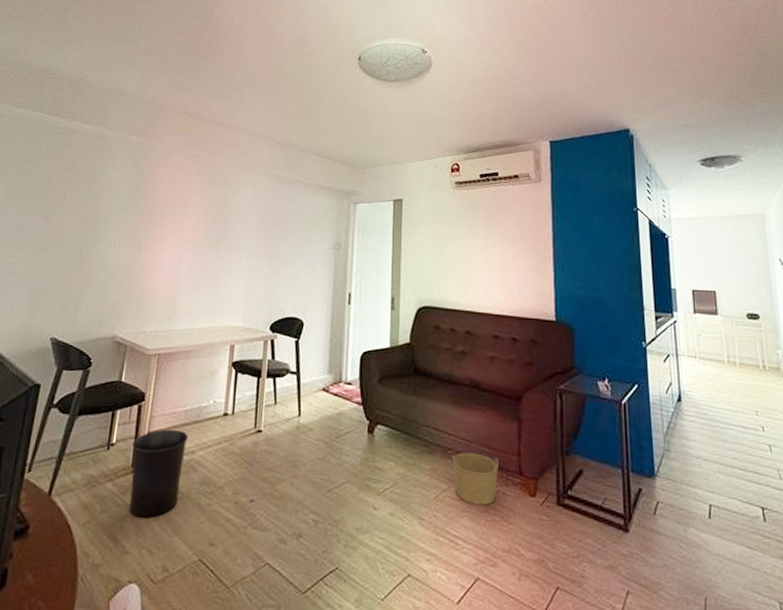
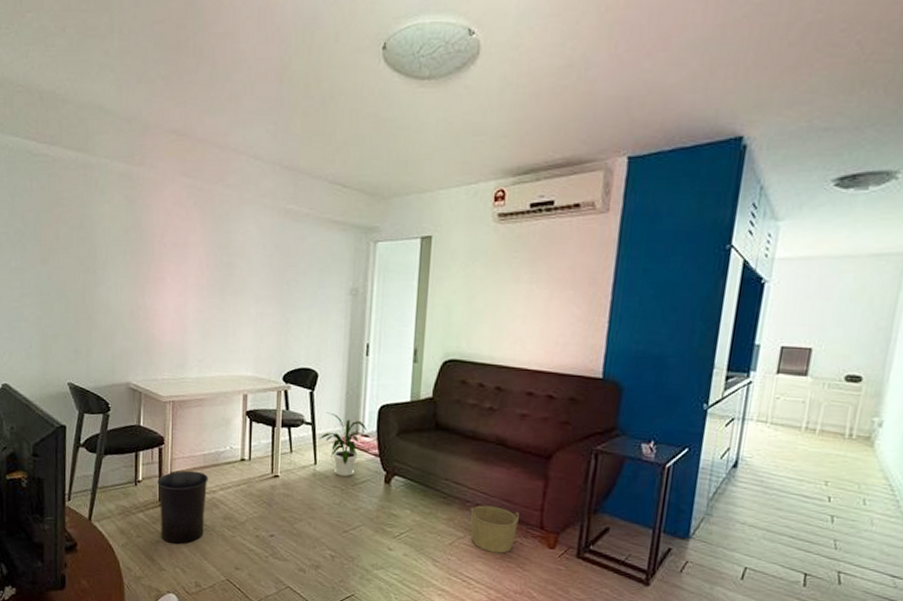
house plant: none [304,360,351,428] -> present [319,412,368,477]

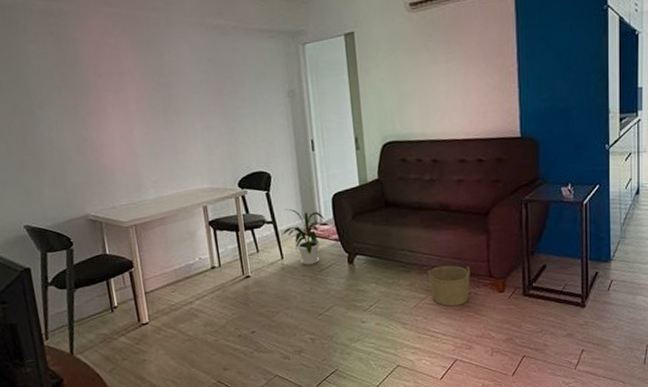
waste bin: present [157,470,208,544] -> none [133,286,188,360]

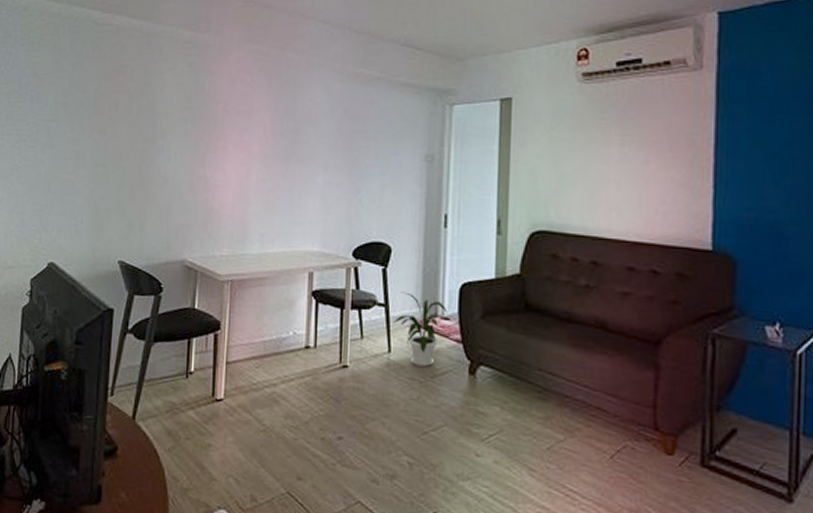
basket: present [427,265,470,307] -> none [570,401,628,461]

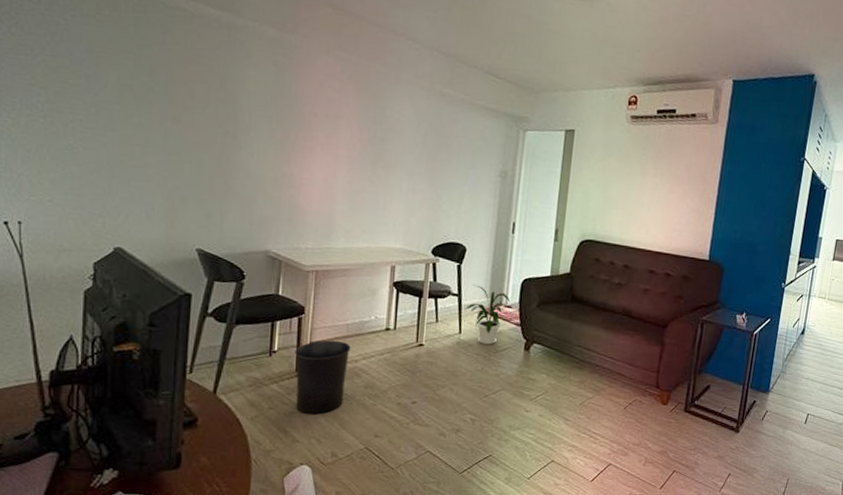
waste bin: none [211,359,269,448] -> present [295,340,351,414]

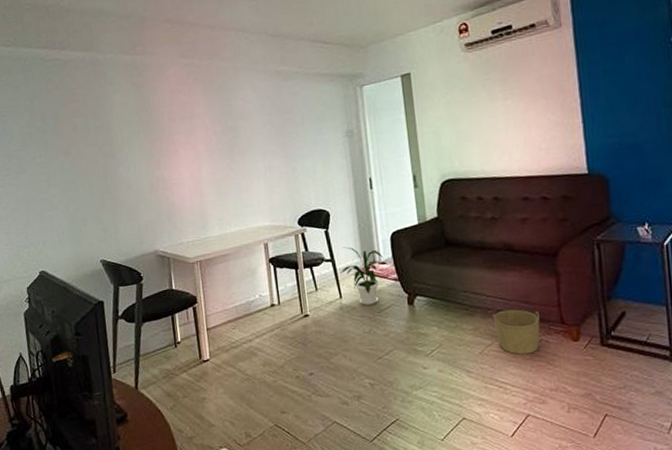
waste bin: present [295,340,351,414] -> none [195,323,246,398]
basket: none [598,368,640,411] -> present [493,309,540,355]

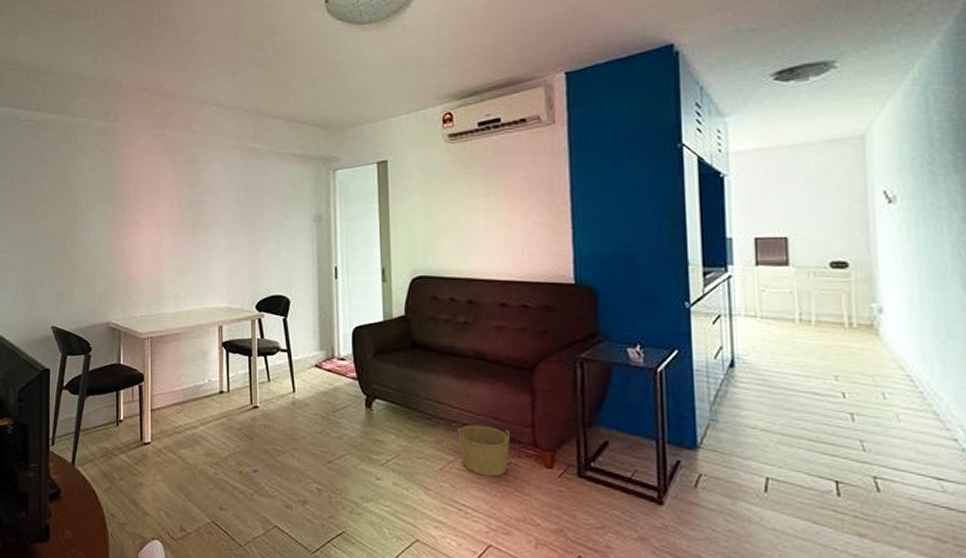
house plant: present [341,247,384,305] -> none [296,338,343,403]

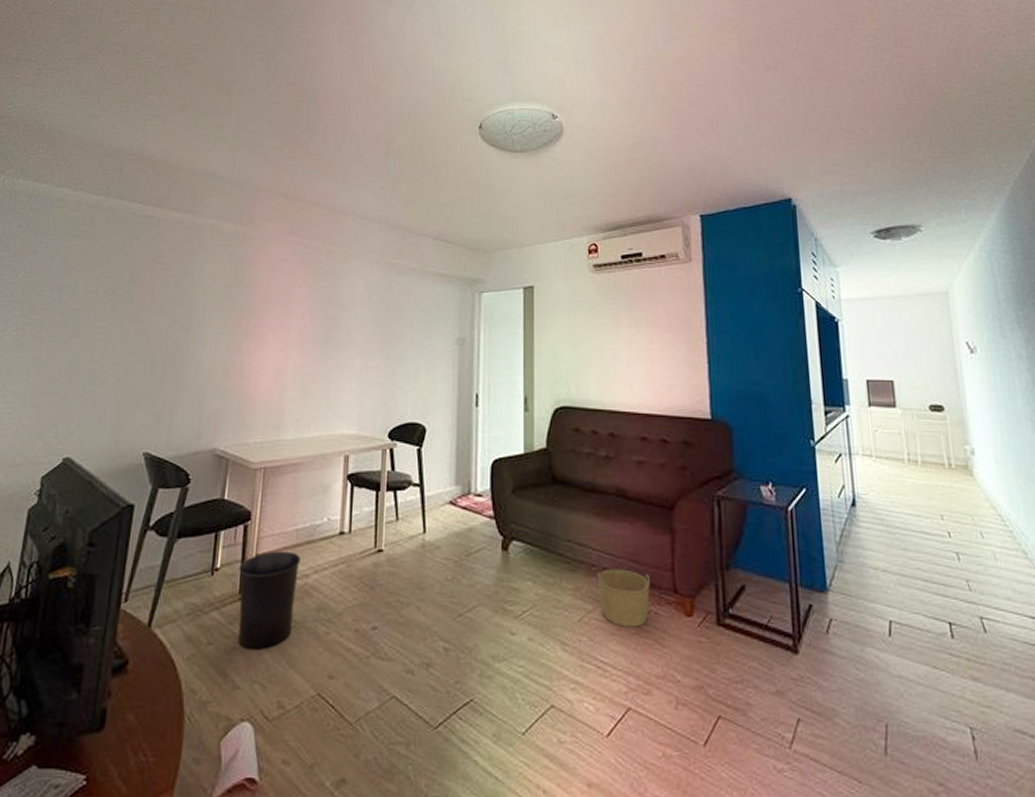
waste bin: none [138,406,189,485] -> present [238,551,301,649]

